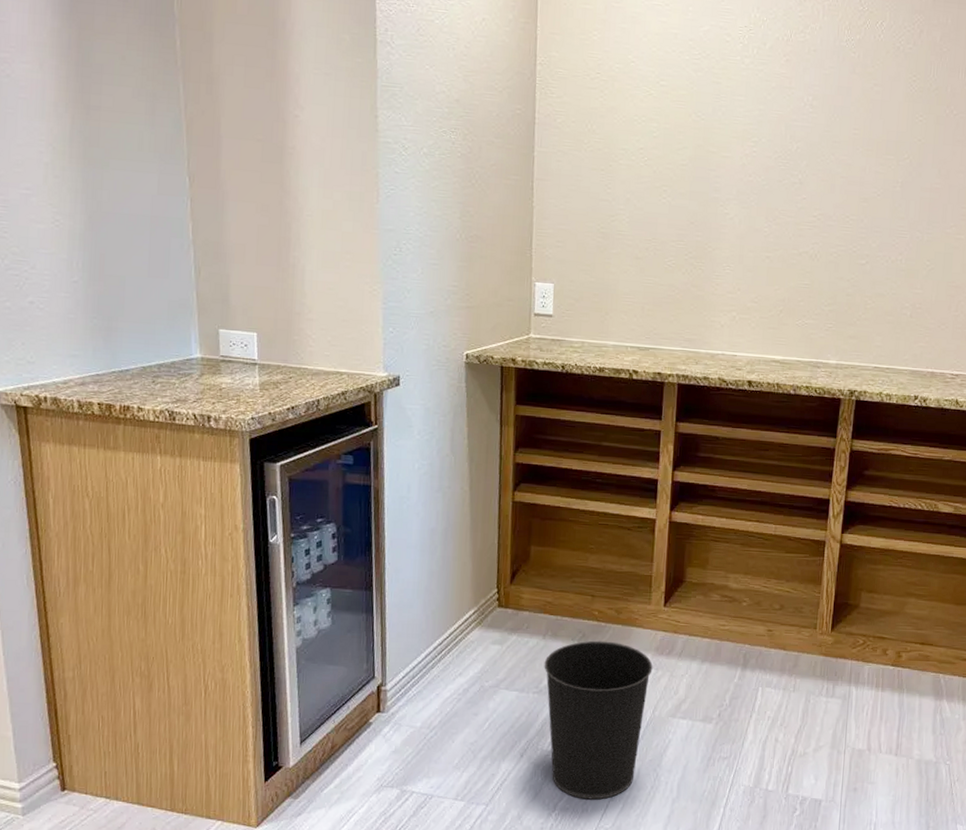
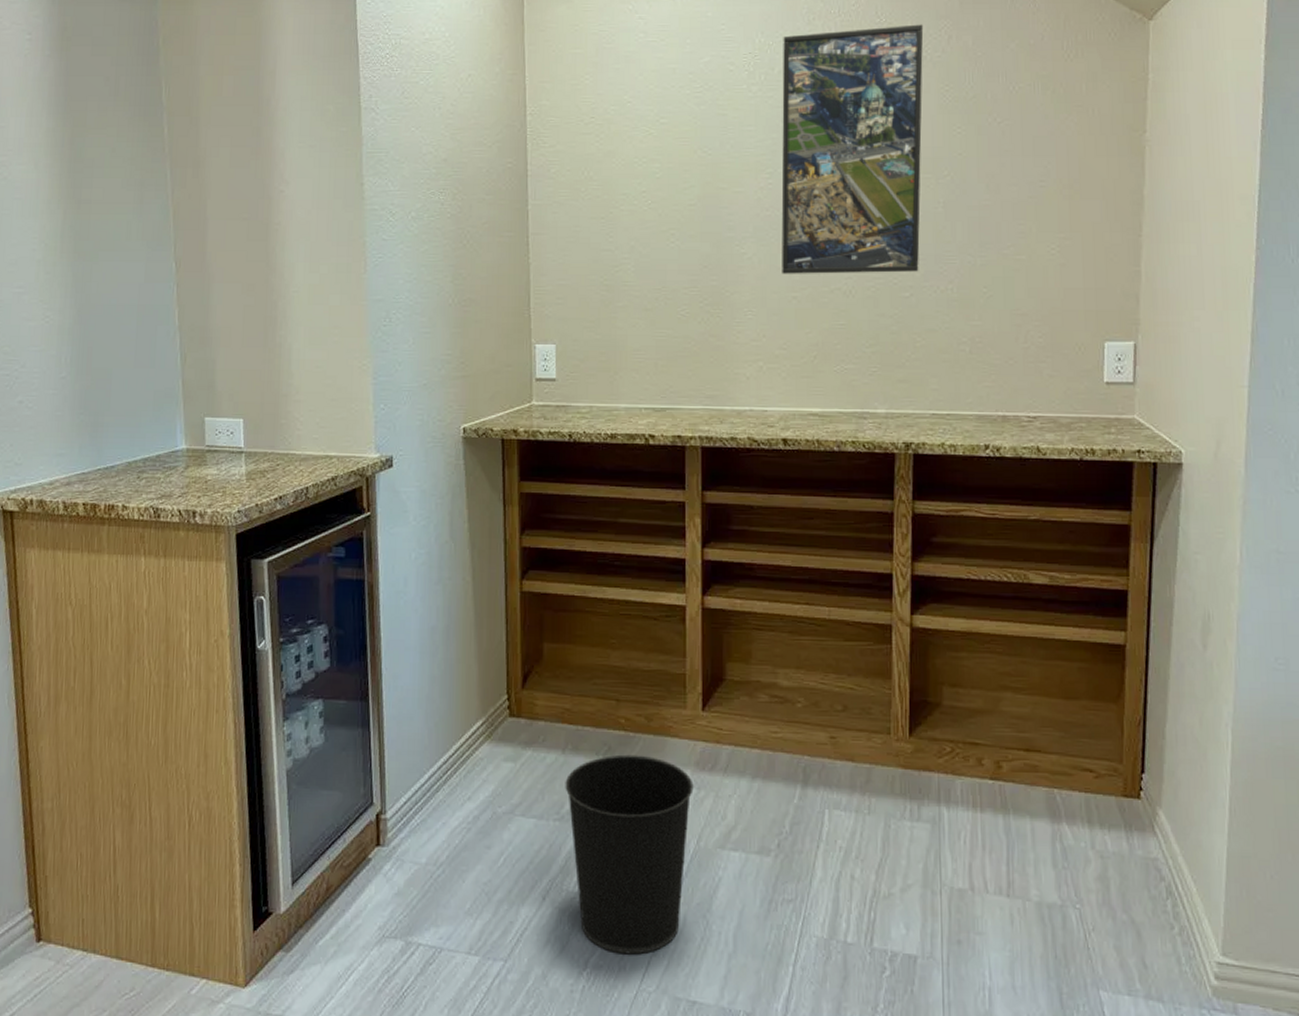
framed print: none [758,13,900,243] -> present [781,24,924,274]

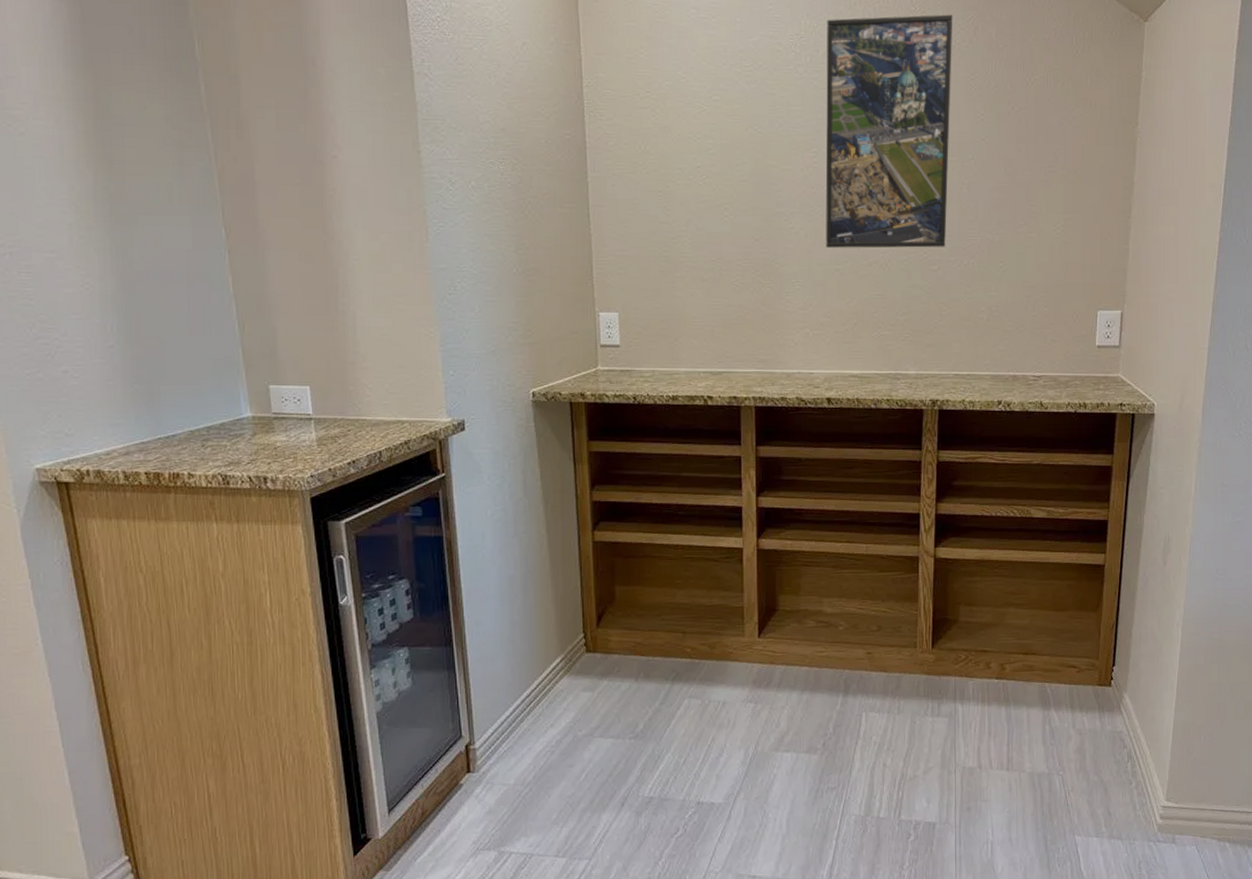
wastebasket: present [565,754,694,955] -> none [638,678,752,844]

